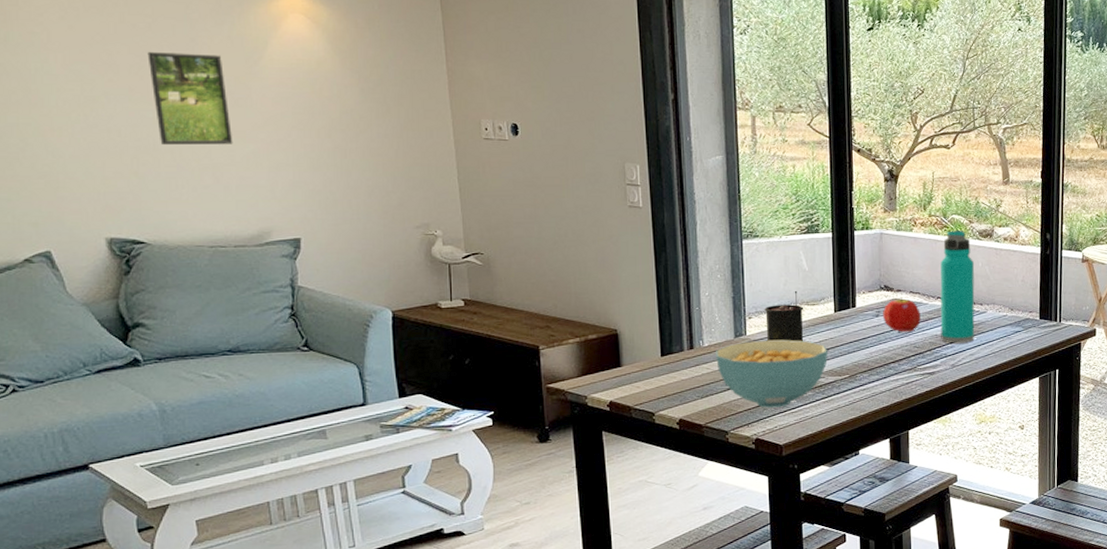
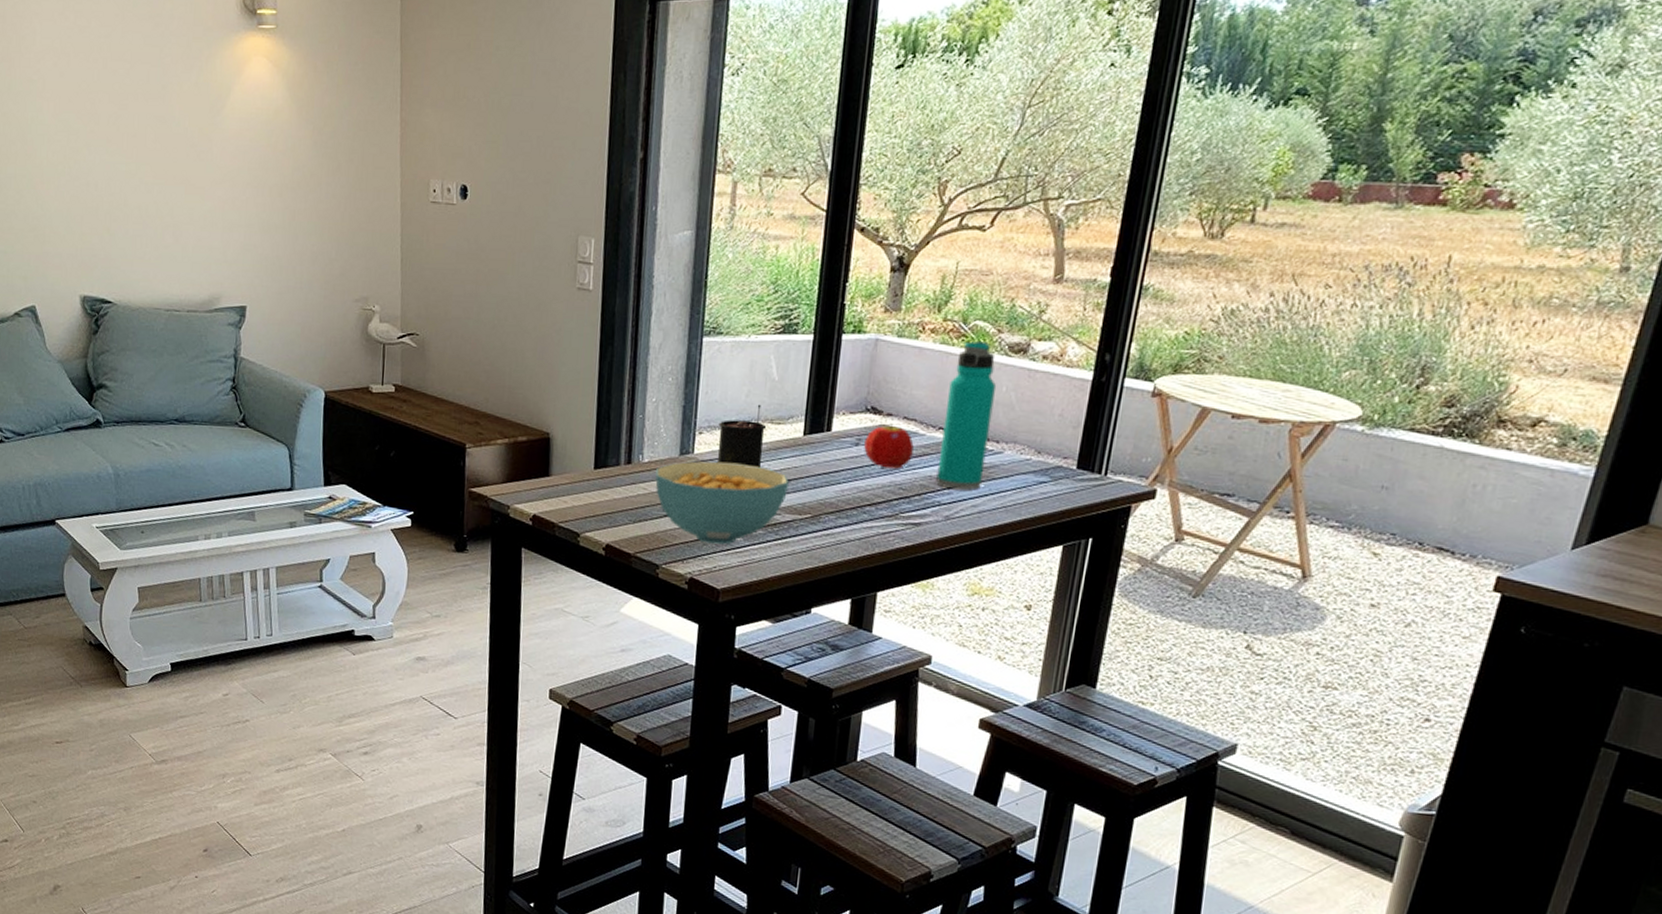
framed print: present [147,51,233,146] -> none [124,99,193,202]

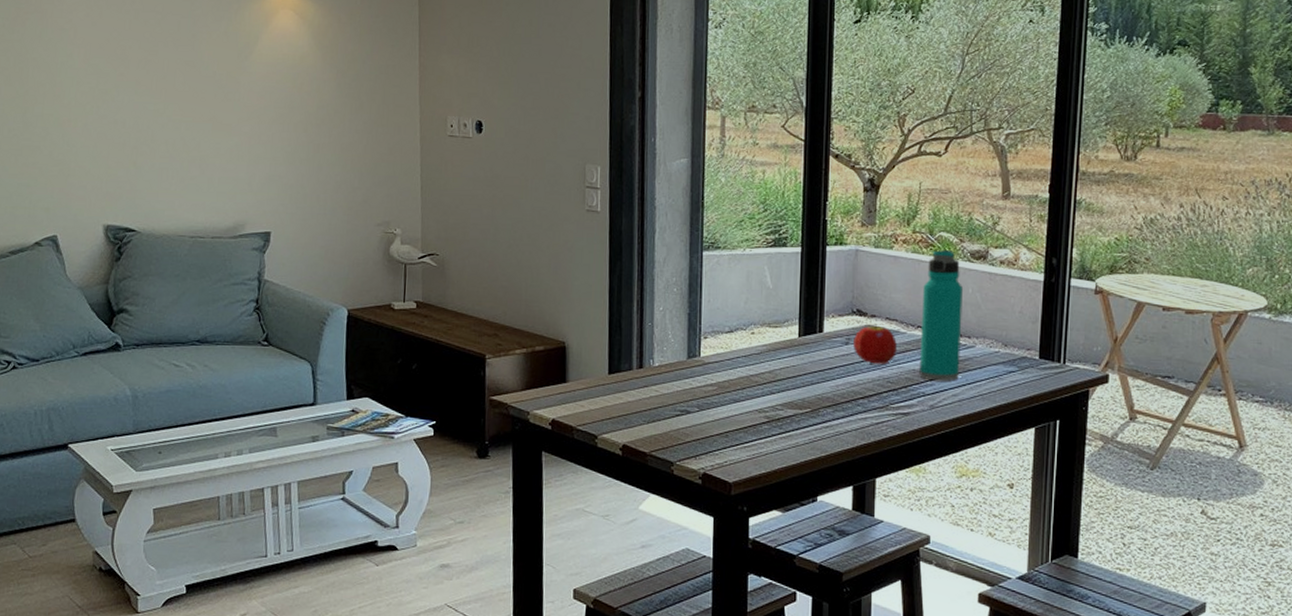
cereal bowl: present [655,461,789,545] -> none [666,363,788,440]
candle: present [717,404,767,469] -> none [721,310,765,368]

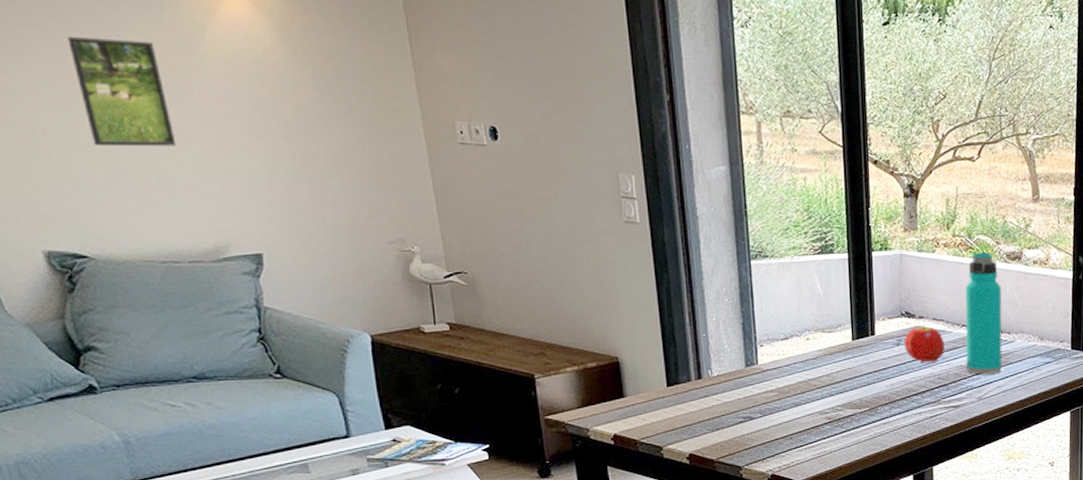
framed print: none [154,46,220,137] -> present [67,36,177,147]

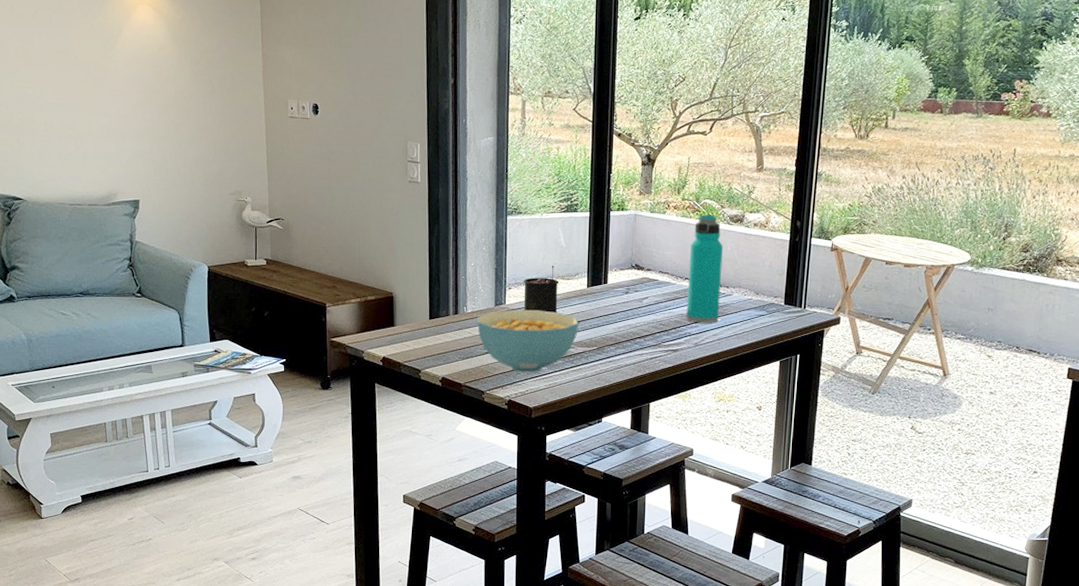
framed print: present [67,36,177,147] -> none [30,37,91,118]
cereal bowl: none [726,369,846,442] -> present [477,310,578,373]
candle: none [776,316,820,372] -> present [523,265,560,314]
fruit: present [904,325,945,362] -> none [632,276,668,310]

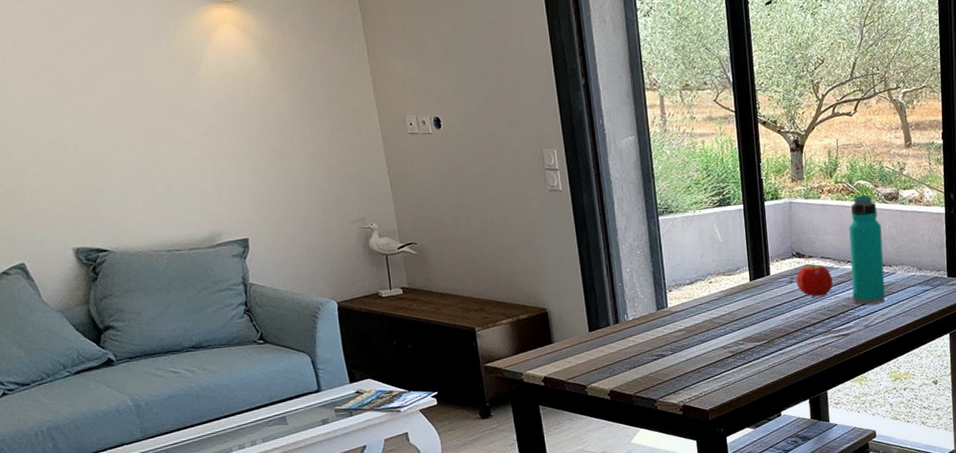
cereal bowl: present [477,310,578,373] -> none [640,309,746,376]
candle: present [523,265,560,314] -> none [683,262,722,312]
fruit: none [632,276,668,310] -> present [796,263,833,297]

